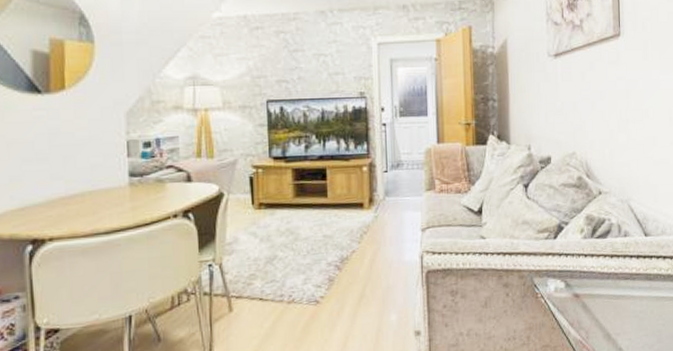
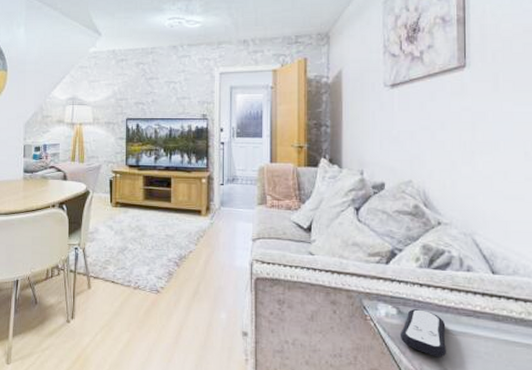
remote control: none [568,279,609,324] -> present [399,308,447,358]

